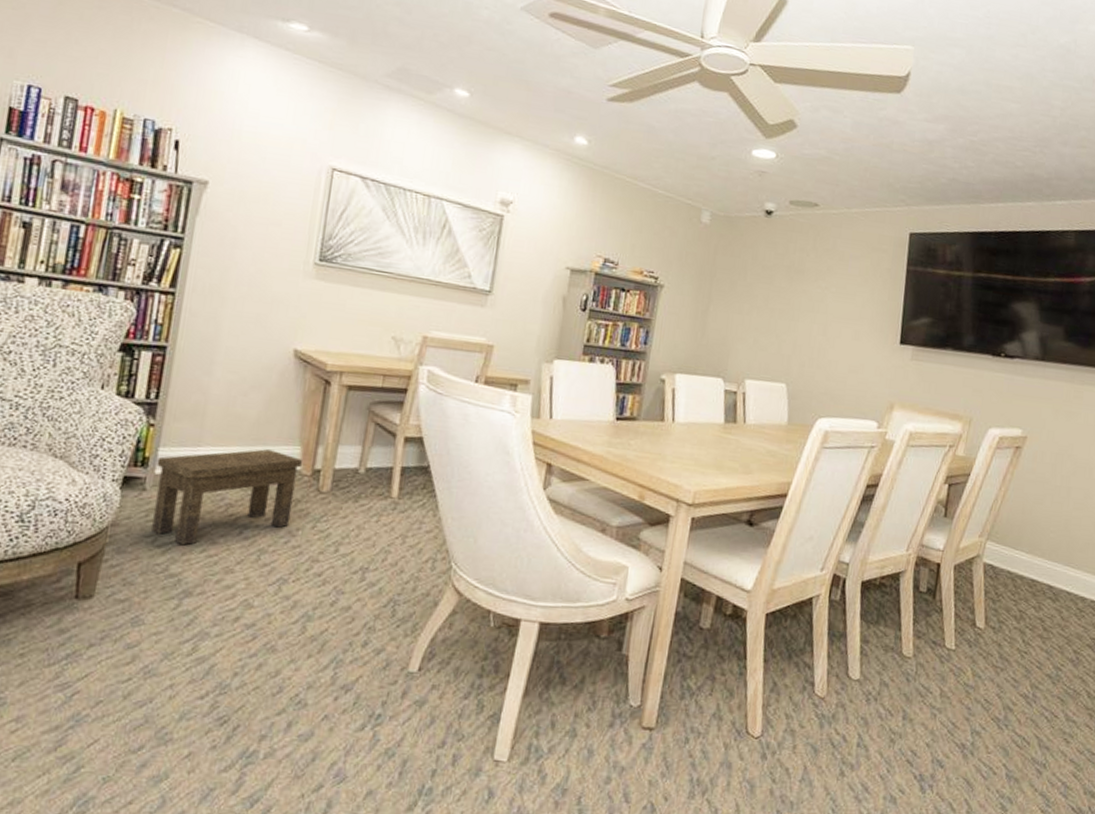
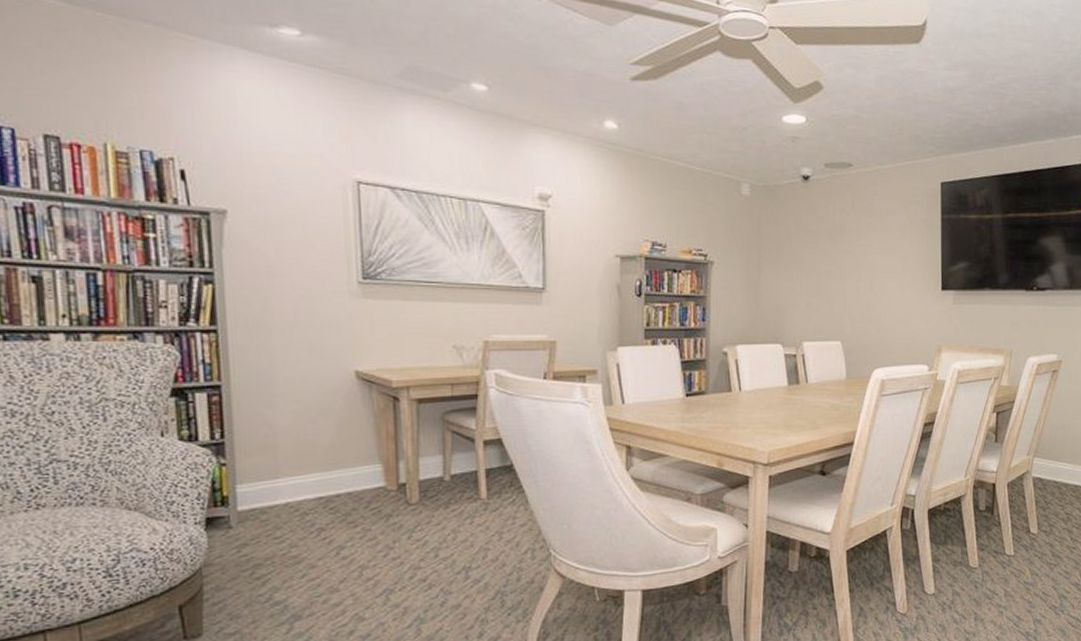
side table: present [151,449,303,546] -> none [237,471,387,574]

